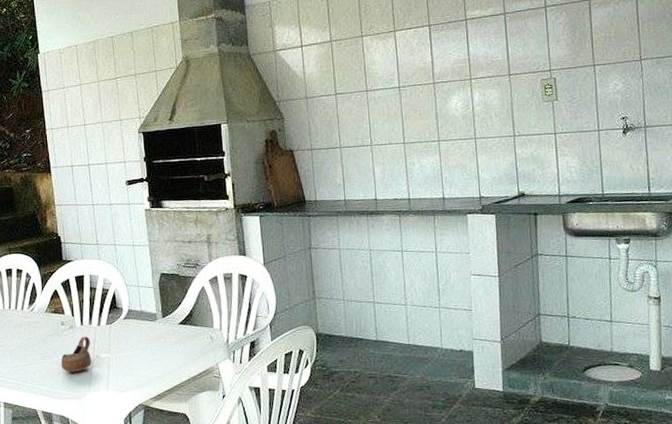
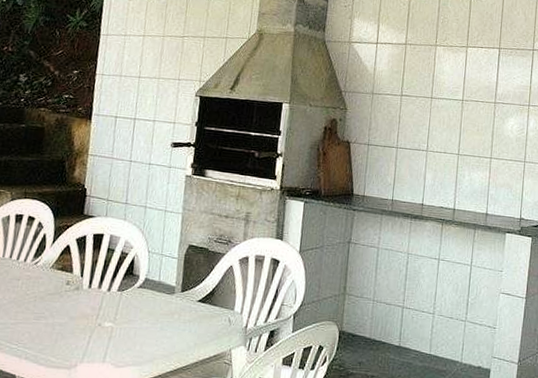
cup: present [61,337,92,372] -> none [55,301,95,339]

